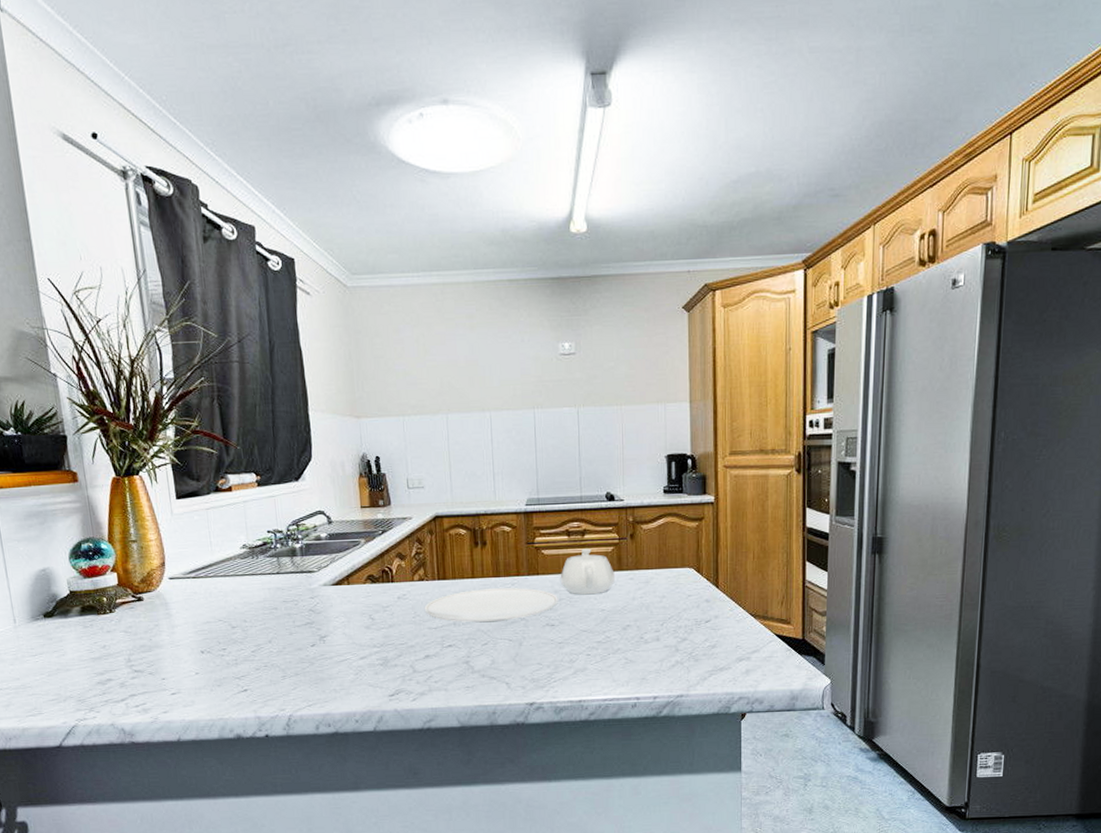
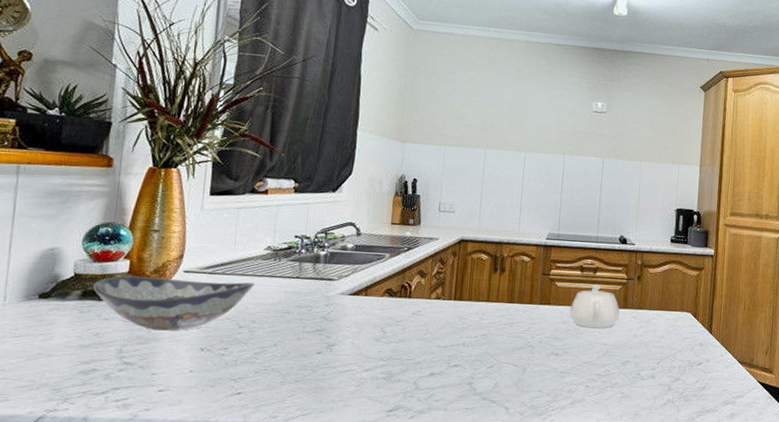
decorative bowl: none [89,582,238,638] -> present [93,276,255,331]
plate: present [424,587,558,623] -> none [436,313,566,347]

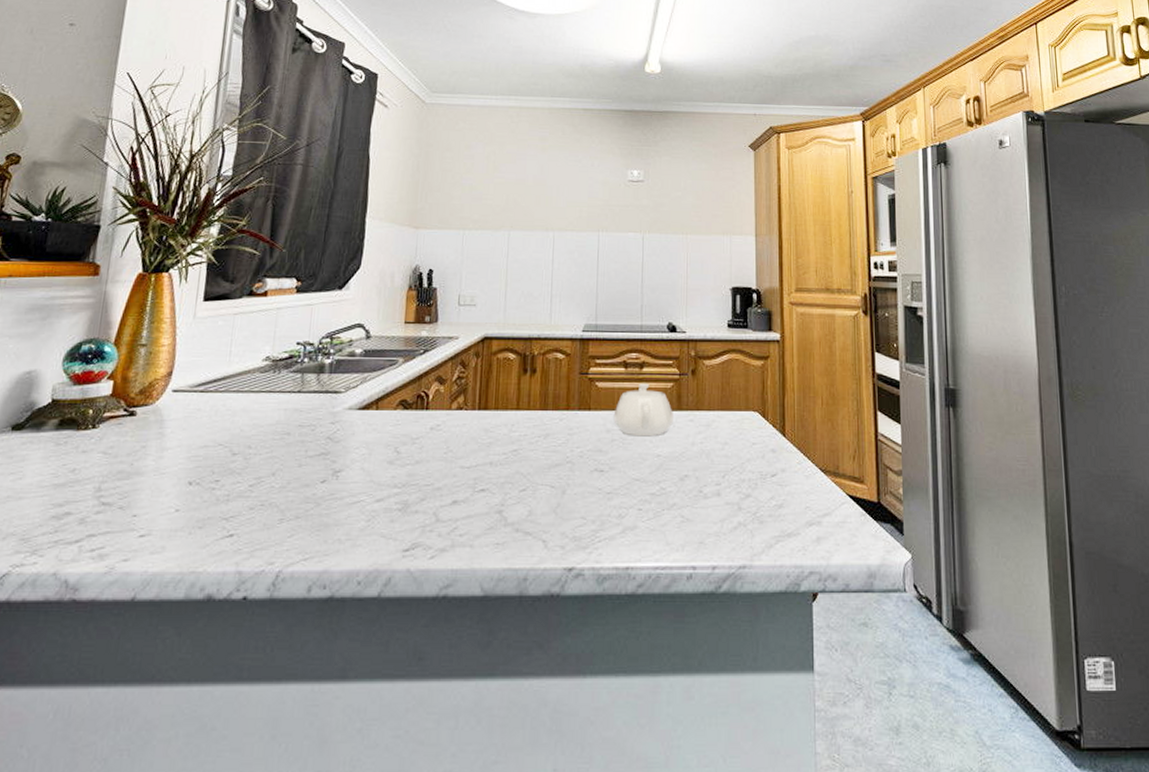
decorative bowl: present [93,276,255,331] -> none [71,399,251,463]

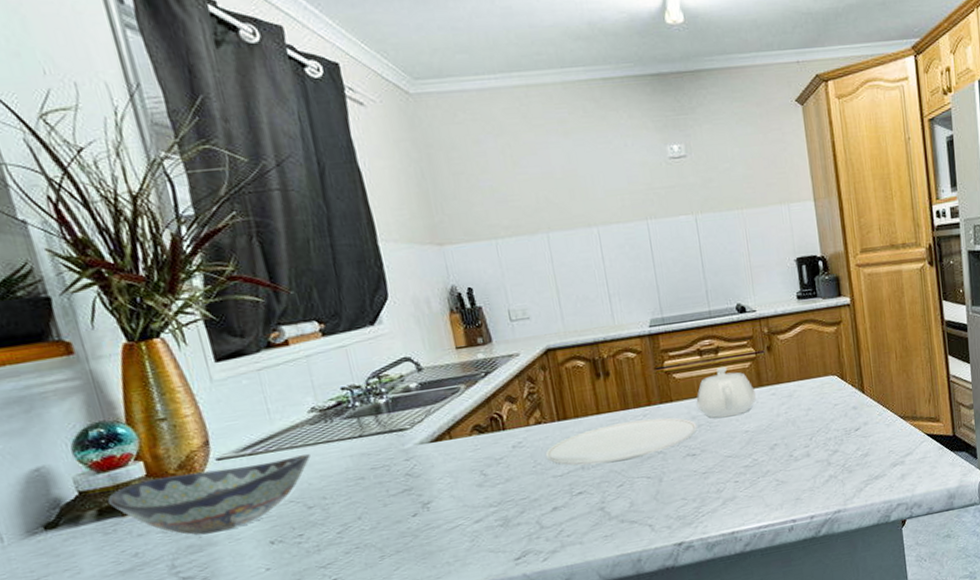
decorative bowl: none [71,399,251,463] -> present [108,453,311,535]
plate: none [458,423,610,464] -> present [545,417,697,466]

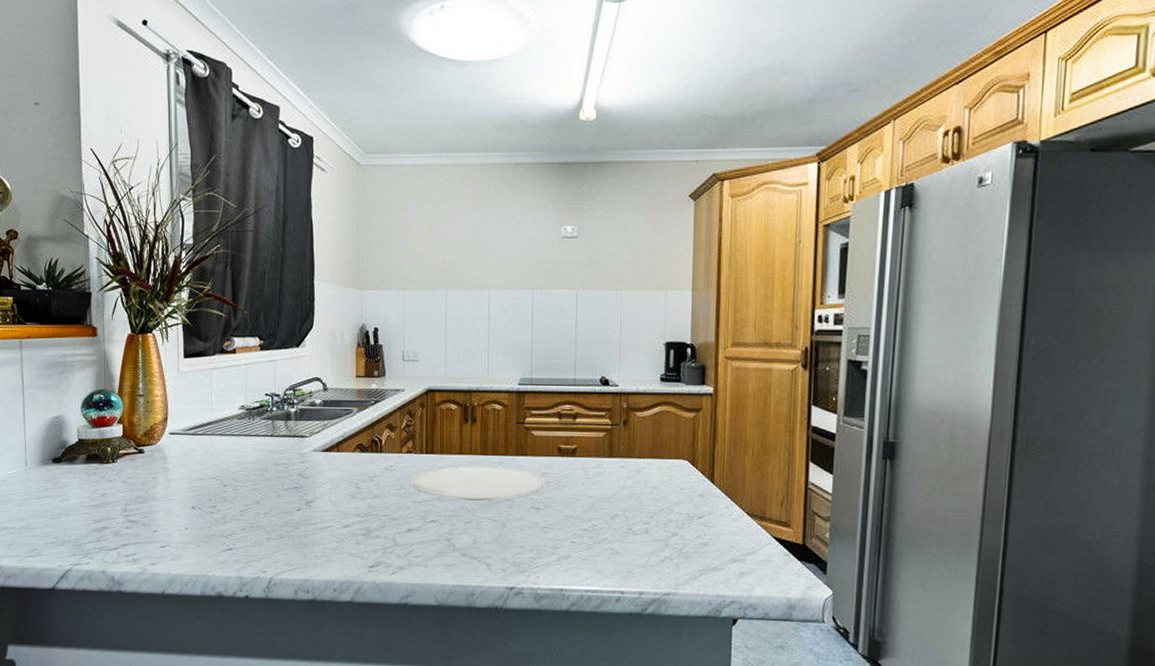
decorative bowl: present [108,453,311,535] -> none [95,440,233,491]
teapot: present [696,366,756,419] -> none [548,432,605,480]

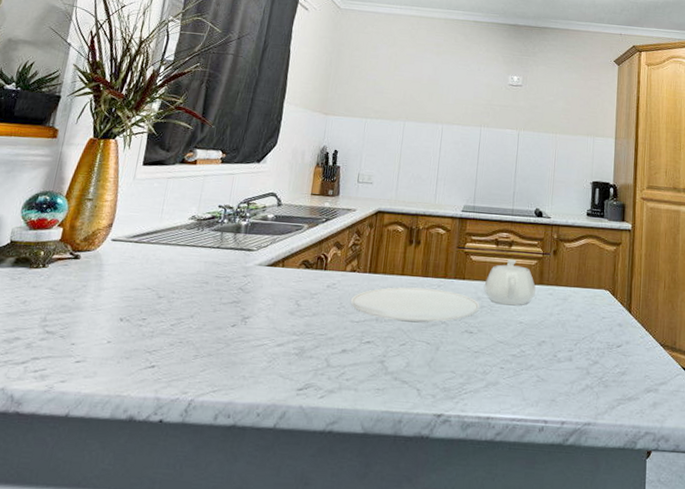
teapot: none [548,432,605,480] -> present [484,259,536,306]

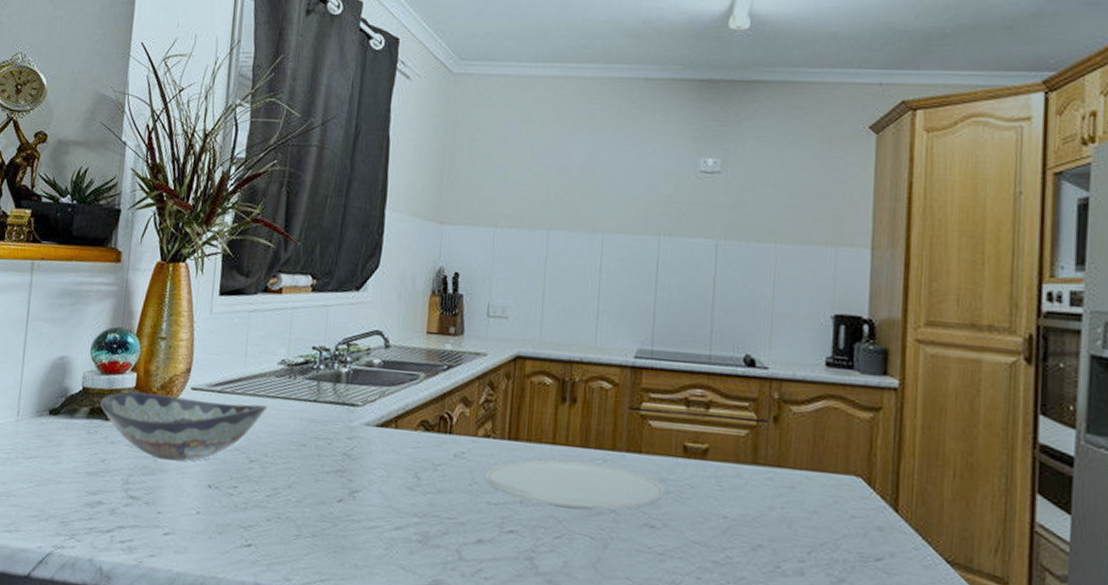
decorative bowl: none [26,243,177,300] -> present [100,392,267,461]
teapot: present [484,259,536,306] -> none [669,426,747,494]

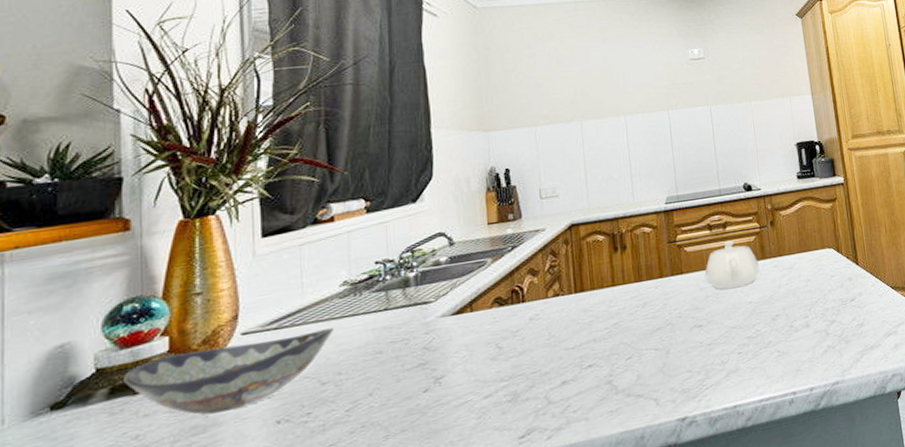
plate: present [485,460,664,510] -> none [560,289,705,338]
teapot: none [669,426,747,494] -> present [704,240,760,290]

